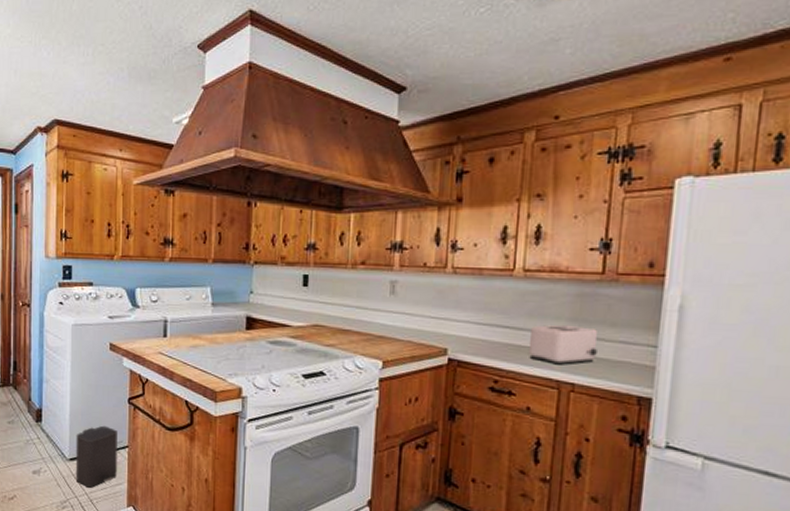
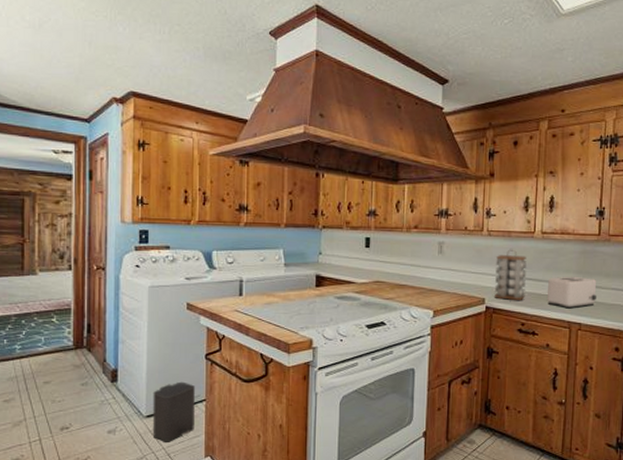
spice rack: none [460,290,503,353] -> present [495,249,527,301]

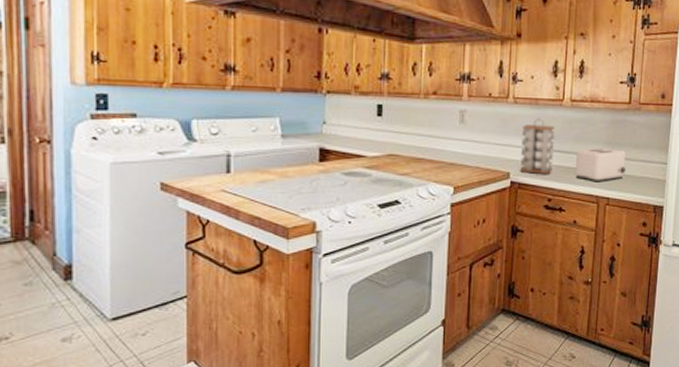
pedal bin: present [152,381,195,442] -> none [119,276,173,348]

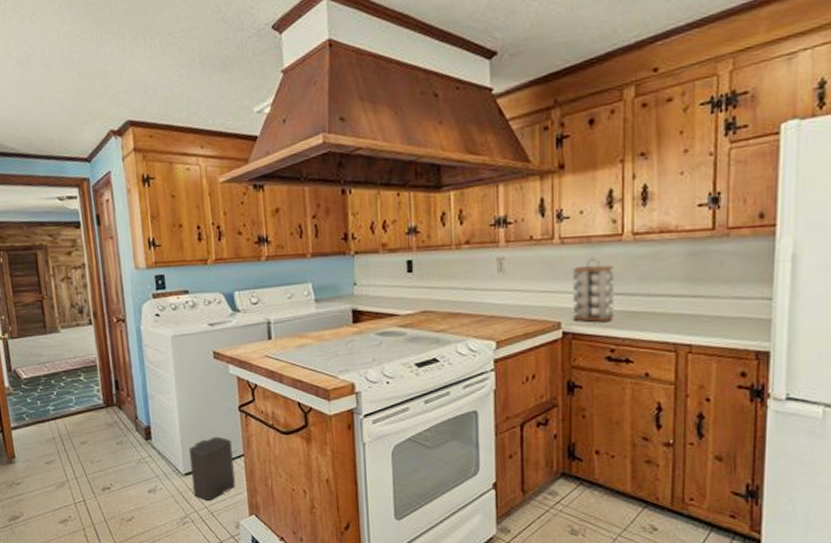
pedal bin: none [119,276,173,348] -> present [188,436,235,501]
toaster: present [575,147,626,182] -> none [644,285,712,328]

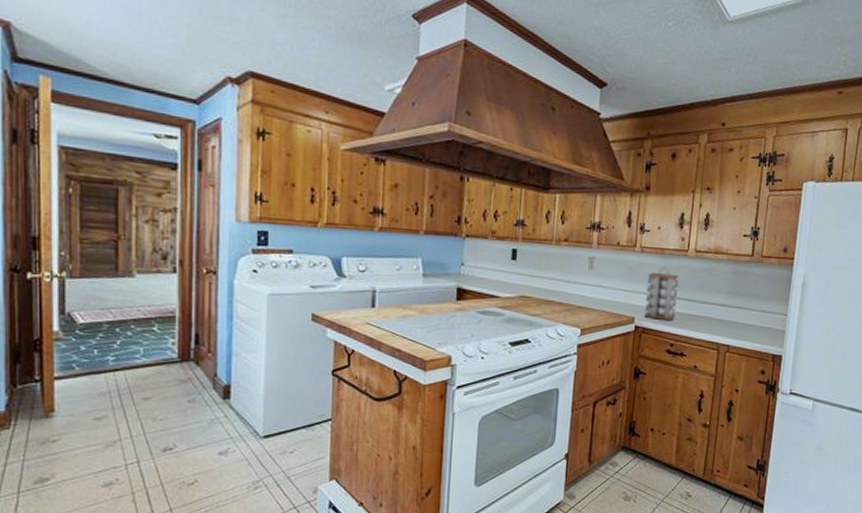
pedal bin: present [188,436,235,501] -> none [270,399,319,465]

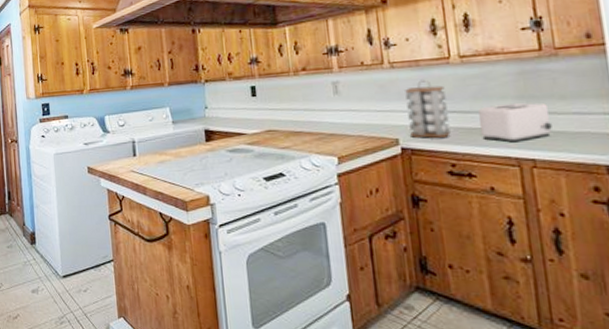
toaster: none [697,297,748,330] -> present [478,102,552,143]

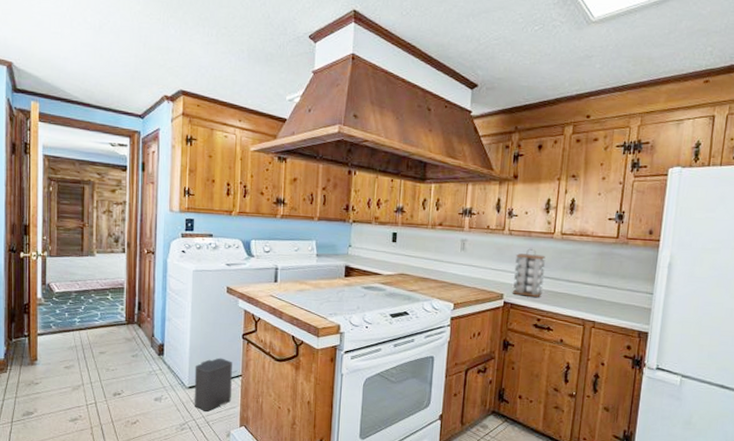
pedal bin: none [66,242,106,302] -> present [194,357,232,412]
toaster: present [478,102,552,143] -> none [563,276,613,307]

